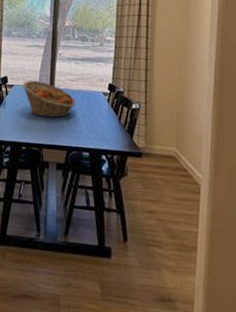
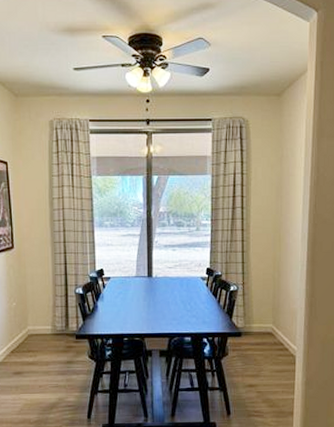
fruit basket: present [22,80,76,118] -> none [119,270,175,307]

